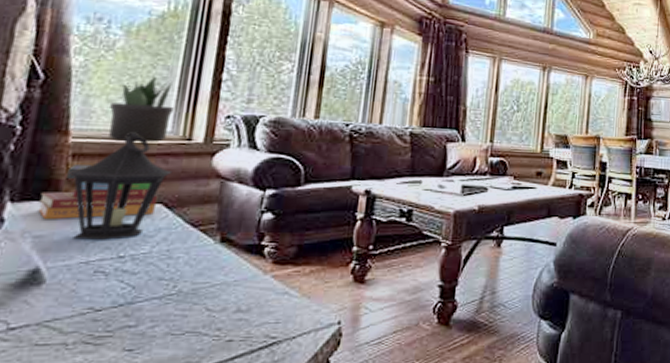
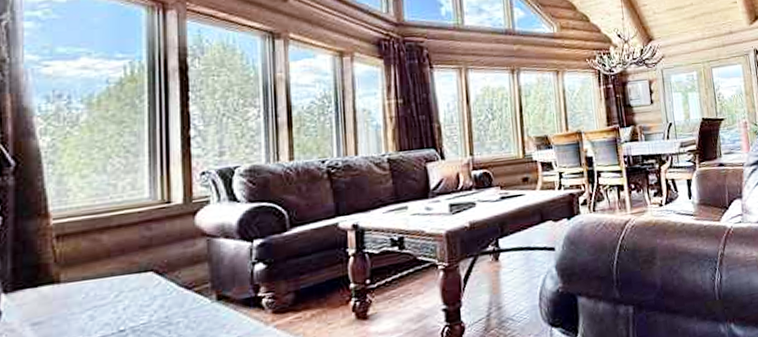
books: present [38,164,158,220] -> none [32,244,148,306]
lantern: present [67,132,173,240] -> none [54,204,158,321]
planter: present [109,76,174,142] -> none [85,144,148,216]

